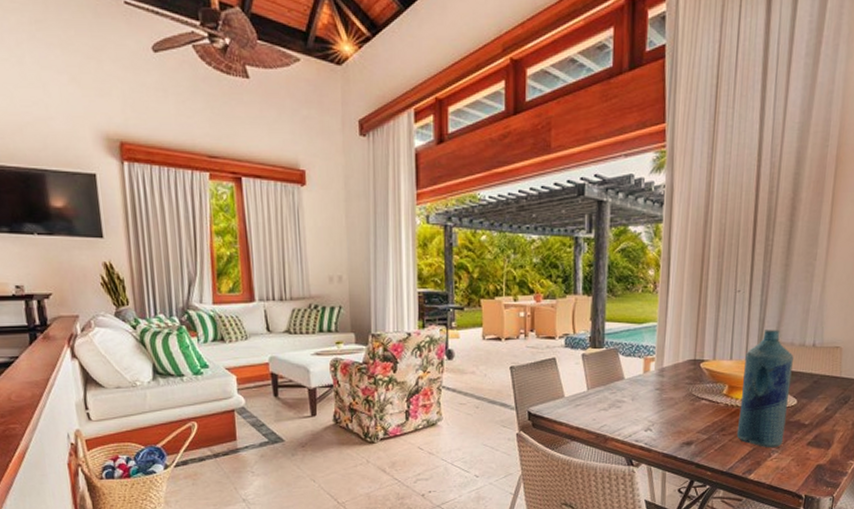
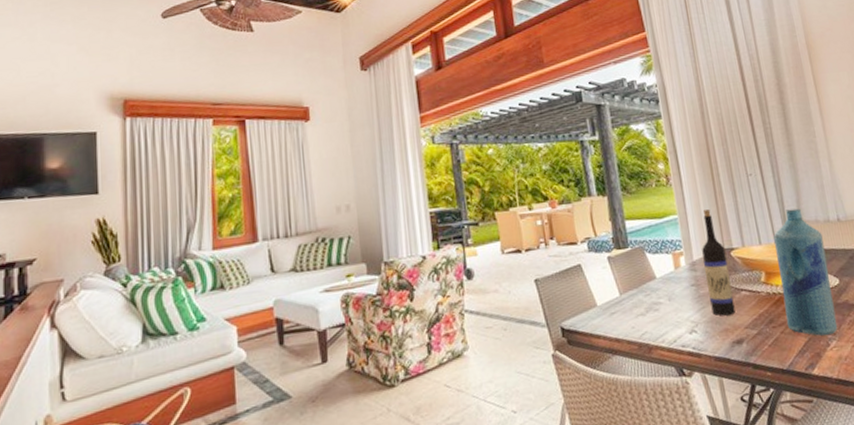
wine bottle: none [670,321,696,420] -> present [702,209,736,316]

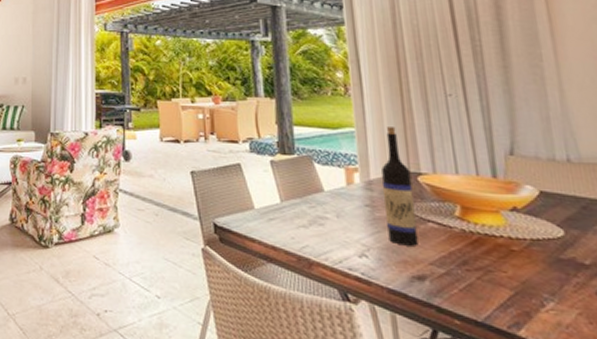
bottle: present [773,208,838,336] -> none [475,140,558,295]

